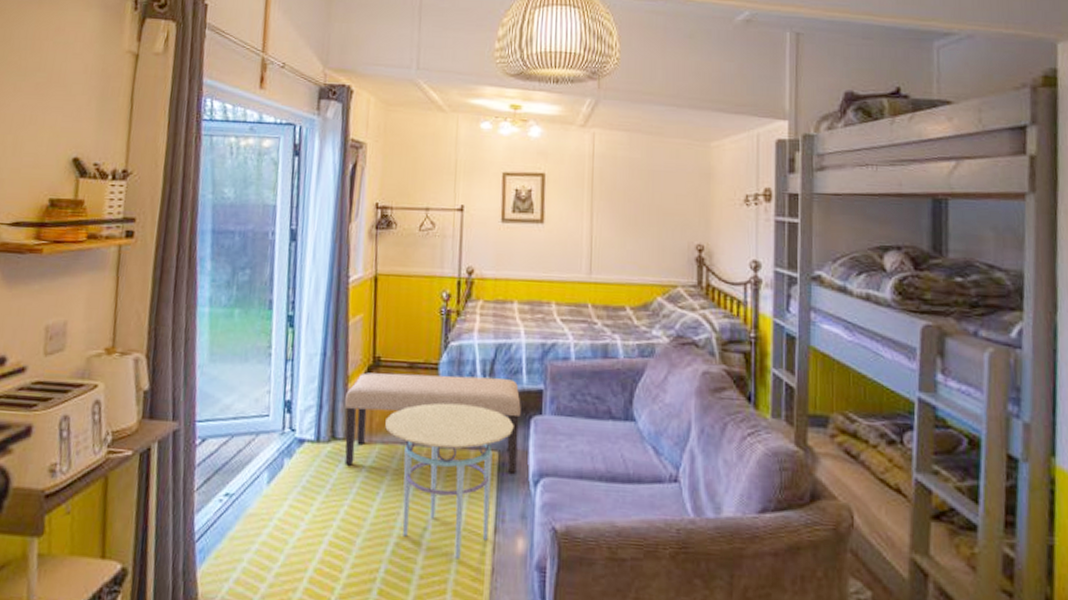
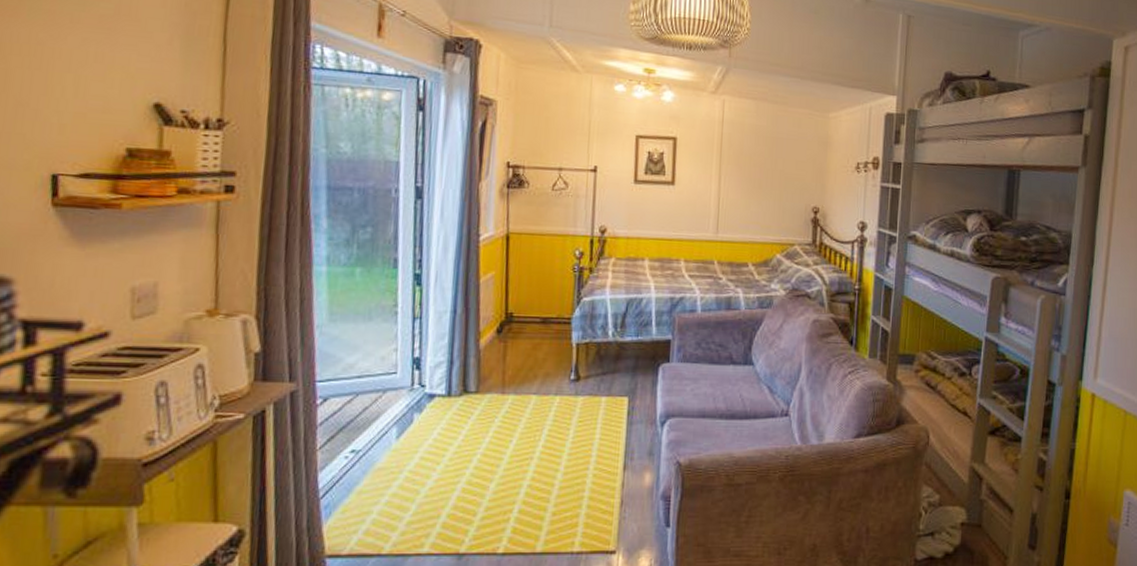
bench: present [345,372,521,473] -> none [477,328,650,417]
side table: present [385,402,514,560] -> none [518,354,643,496]

